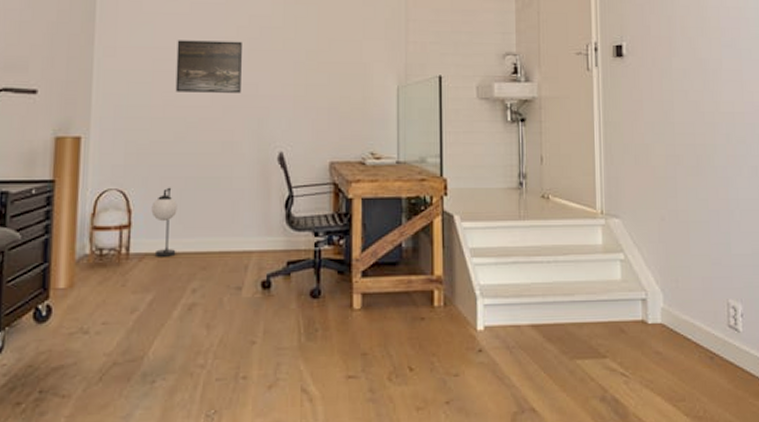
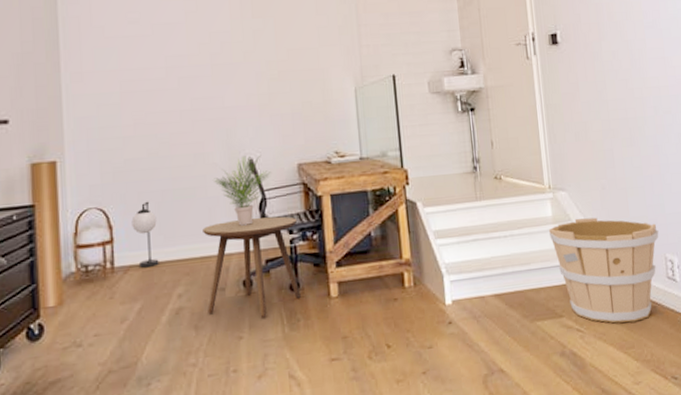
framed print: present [175,40,242,93] -> none [142,57,208,111]
side table: none [222,215,324,324] -> present [203,216,301,318]
potted plant: none [240,149,301,223] -> present [214,154,271,226]
wooden bucket: none [598,249,722,372] -> present [549,217,659,324]

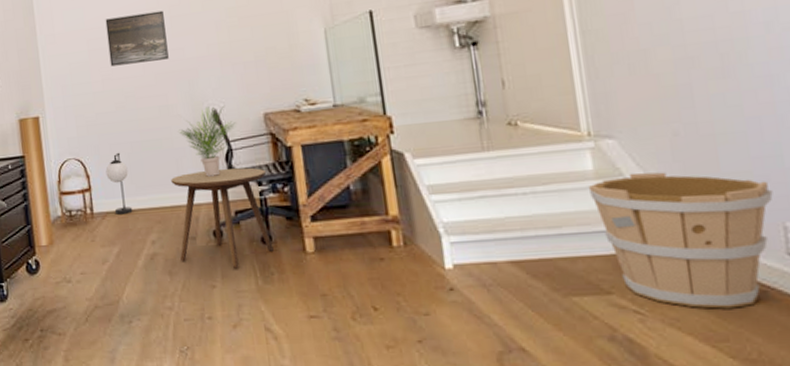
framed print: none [142,57,208,111] -> present [105,10,169,67]

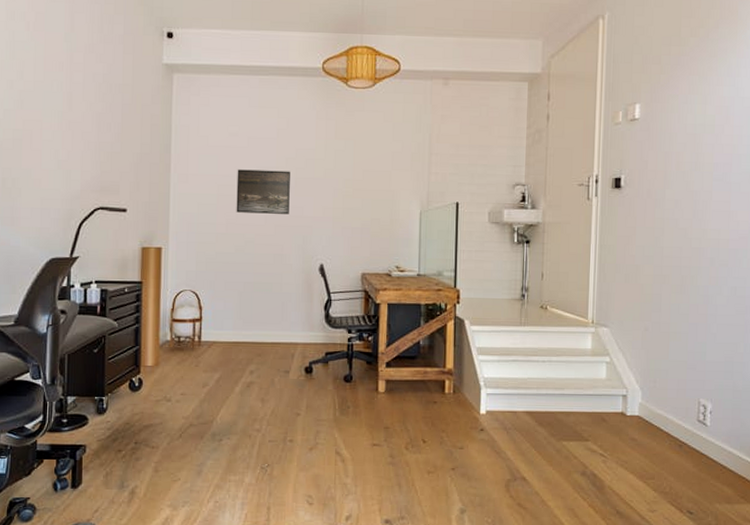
lamp: present [105,152,133,215] -> none [218,290,238,345]
side table: present [171,167,274,269] -> none [273,315,356,401]
potted plant: present [179,105,236,177] -> none [288,261,338,321]
wooden bucket: present [589,172,773,309] -> none [586,354,696,456]

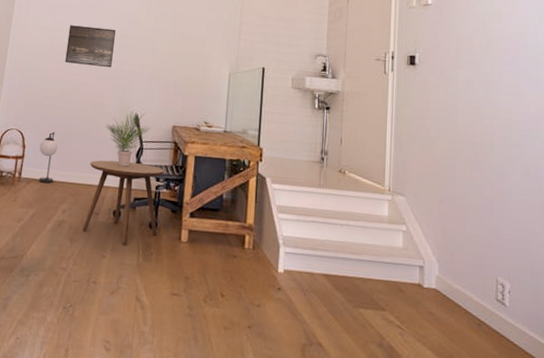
lamp: none [218,290,238,345] -> present [38,132,58,184]
side table: none [273,315,356,401] -> present [82,160,164,245]
potted plant: none [288,261,338,321] -> present [106,111,151,167]

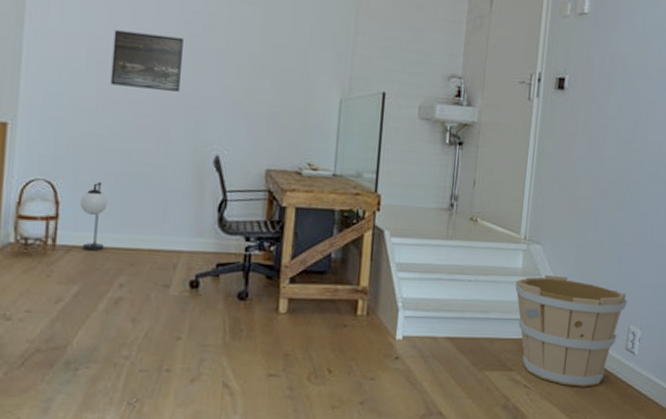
side table: present [82,160,164,245] -> none [148,217,256,322]
potted plant: present [106,111,151,167] -> none [174,151,237,225]
wooden bucket: none [383,223,493,334] -> present [515,274,627,387]

